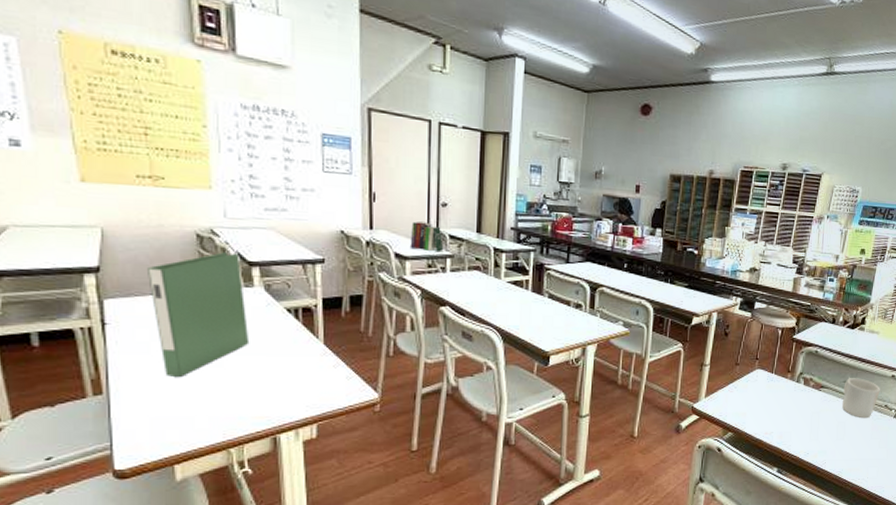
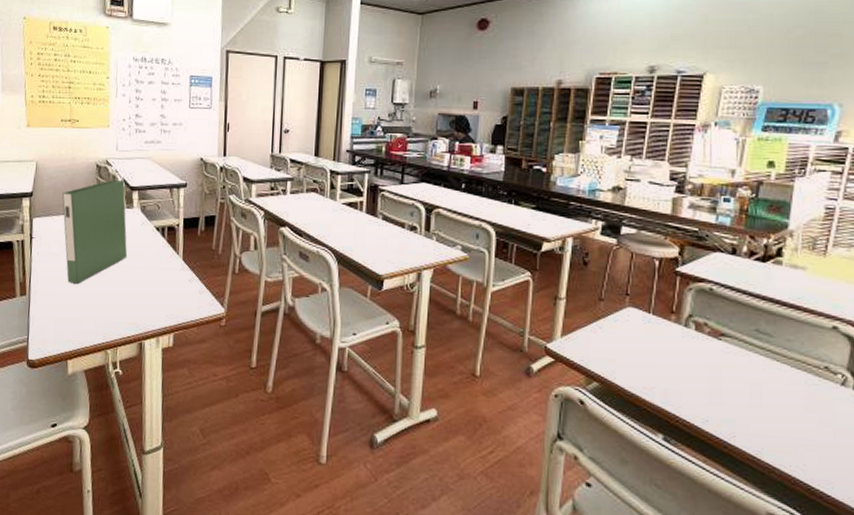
books: present [409,221,444,252] -> none [256,148,285,176]
mug: present [842,378,880,418] -> none [754,326,815,382]

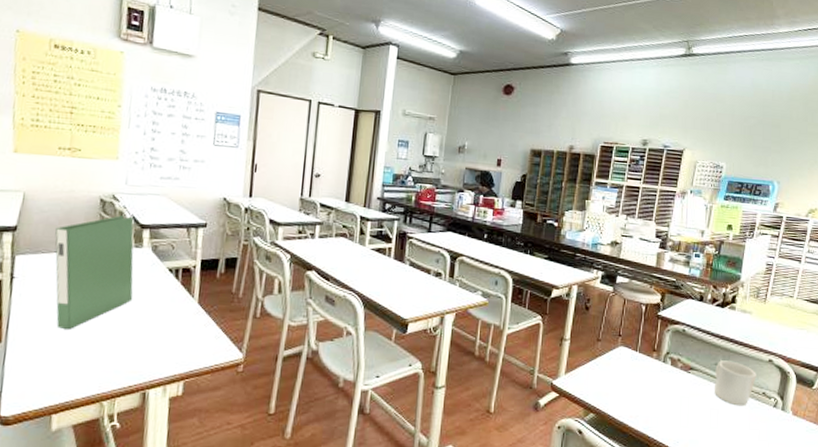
mug: none [754,326,815,382] -> present [714,360,756,406]

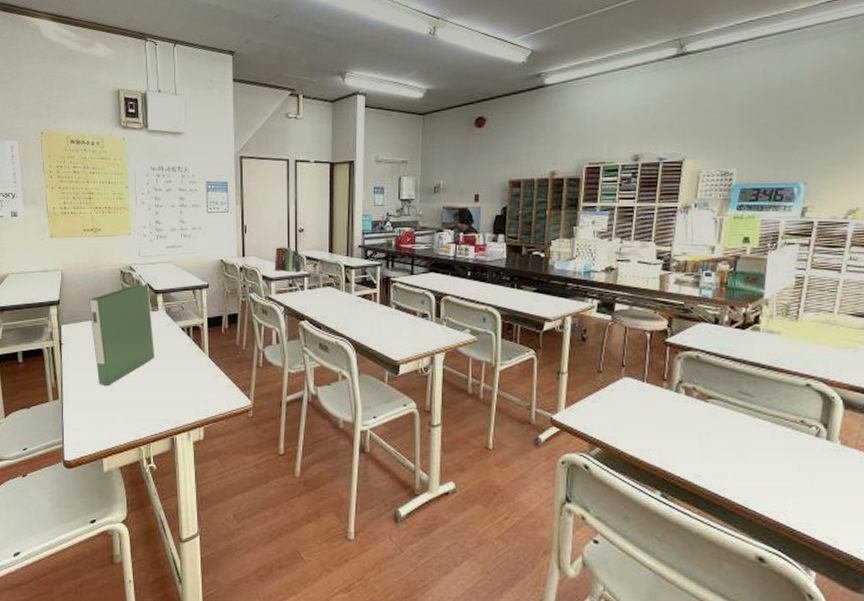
books: none [283,190,314,220] -> present [274,247,302,273]
mug: present [714,360,756,406] -> none [738,387,791,437]

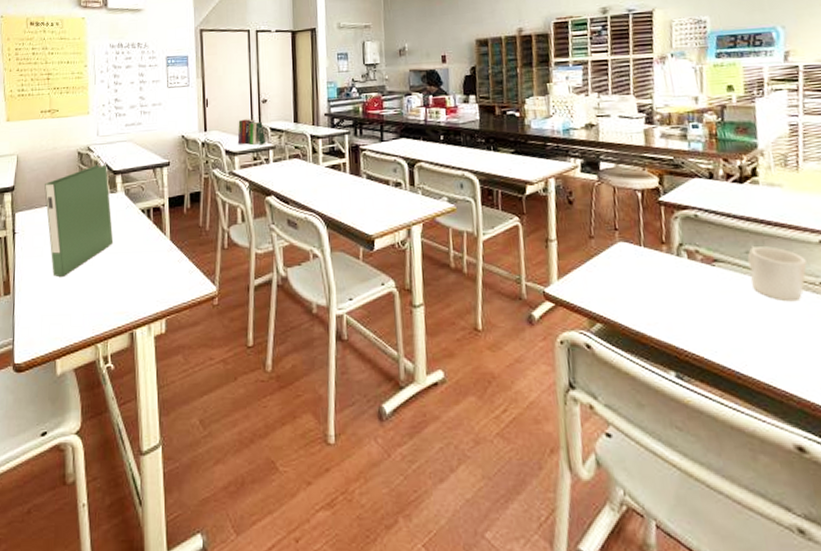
mug: none [738,387,791,437] -> present [747,246,807,302]

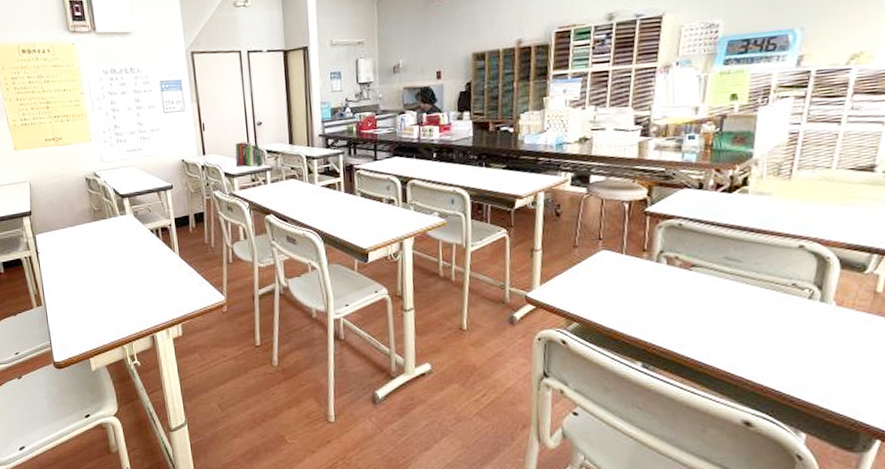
binder: present [45,164,114,277] -> none [59,189,128,290]
mug: present [747,246,807,302] -> none [724,252,782,302]

